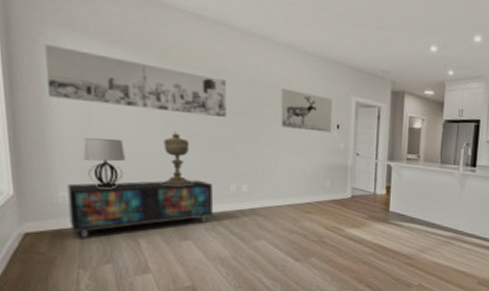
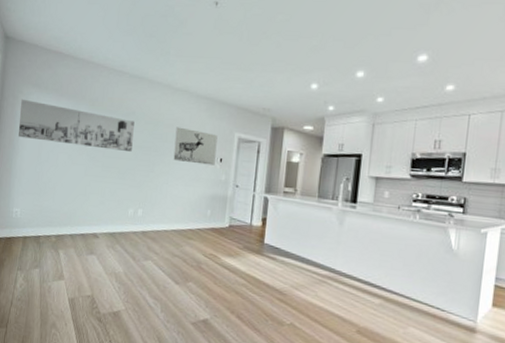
storage cabinet: present [67,180,213,238] -> none [17,202,116,246]
lamp: present [83,138,125,188] -> none [32,167,59,207]
decorative urn: present [162,131,193,186] -> none [80,163,104,208]

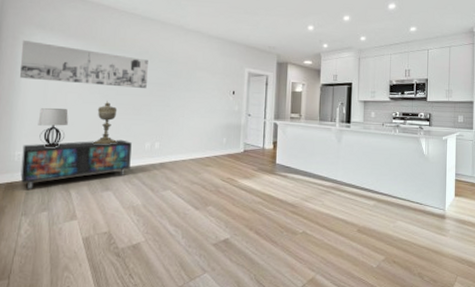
storage cabinet: none [17,202,116,246] -> present [20,139,132,189]
lamp: none [32,167,59,207] -> present [38,108,68,147]
decorative urn: none [80,163,104,208] -> present [93,101,118,145]
wall art: present [173,127,218,166] -> none [188,64,229,98]

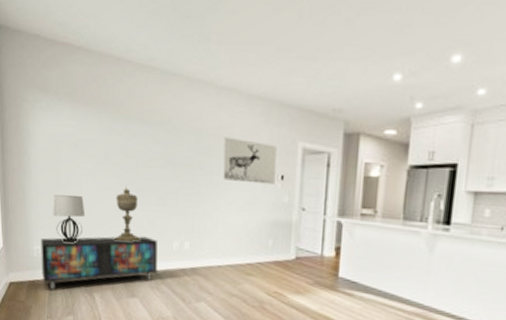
wall art: present [20,39,148,89] -> none [26,108,172,172]
wall art: none [188,64,229,98] -> present [223,137,277,185]

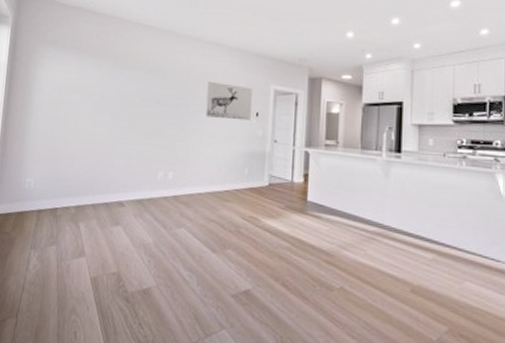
storage cabinet: present [40,236,157,290] -> none [30,167,144,220]
lamp: present [53,195,85,243] -> none [48,131,79,175]
decorative urn: present [114,187,140,242] -> none [104,124,129,174]

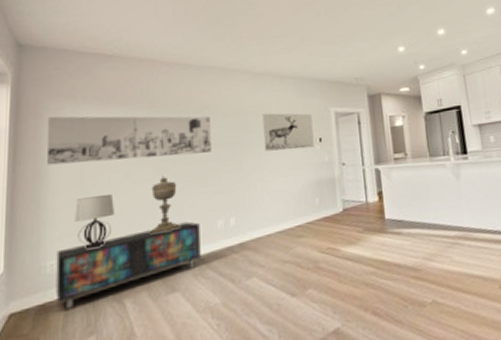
storage cabinet: none [30,167,144,220] -> present [55,221,201,310]
wall art: none [32,58,162,111] -> present [47,116,211,166]
lamp: none [48,131,79,175] -> present [74,193,114,248]
decorative urn: none [104,124,129,174] -> present [150,176,180,235]

